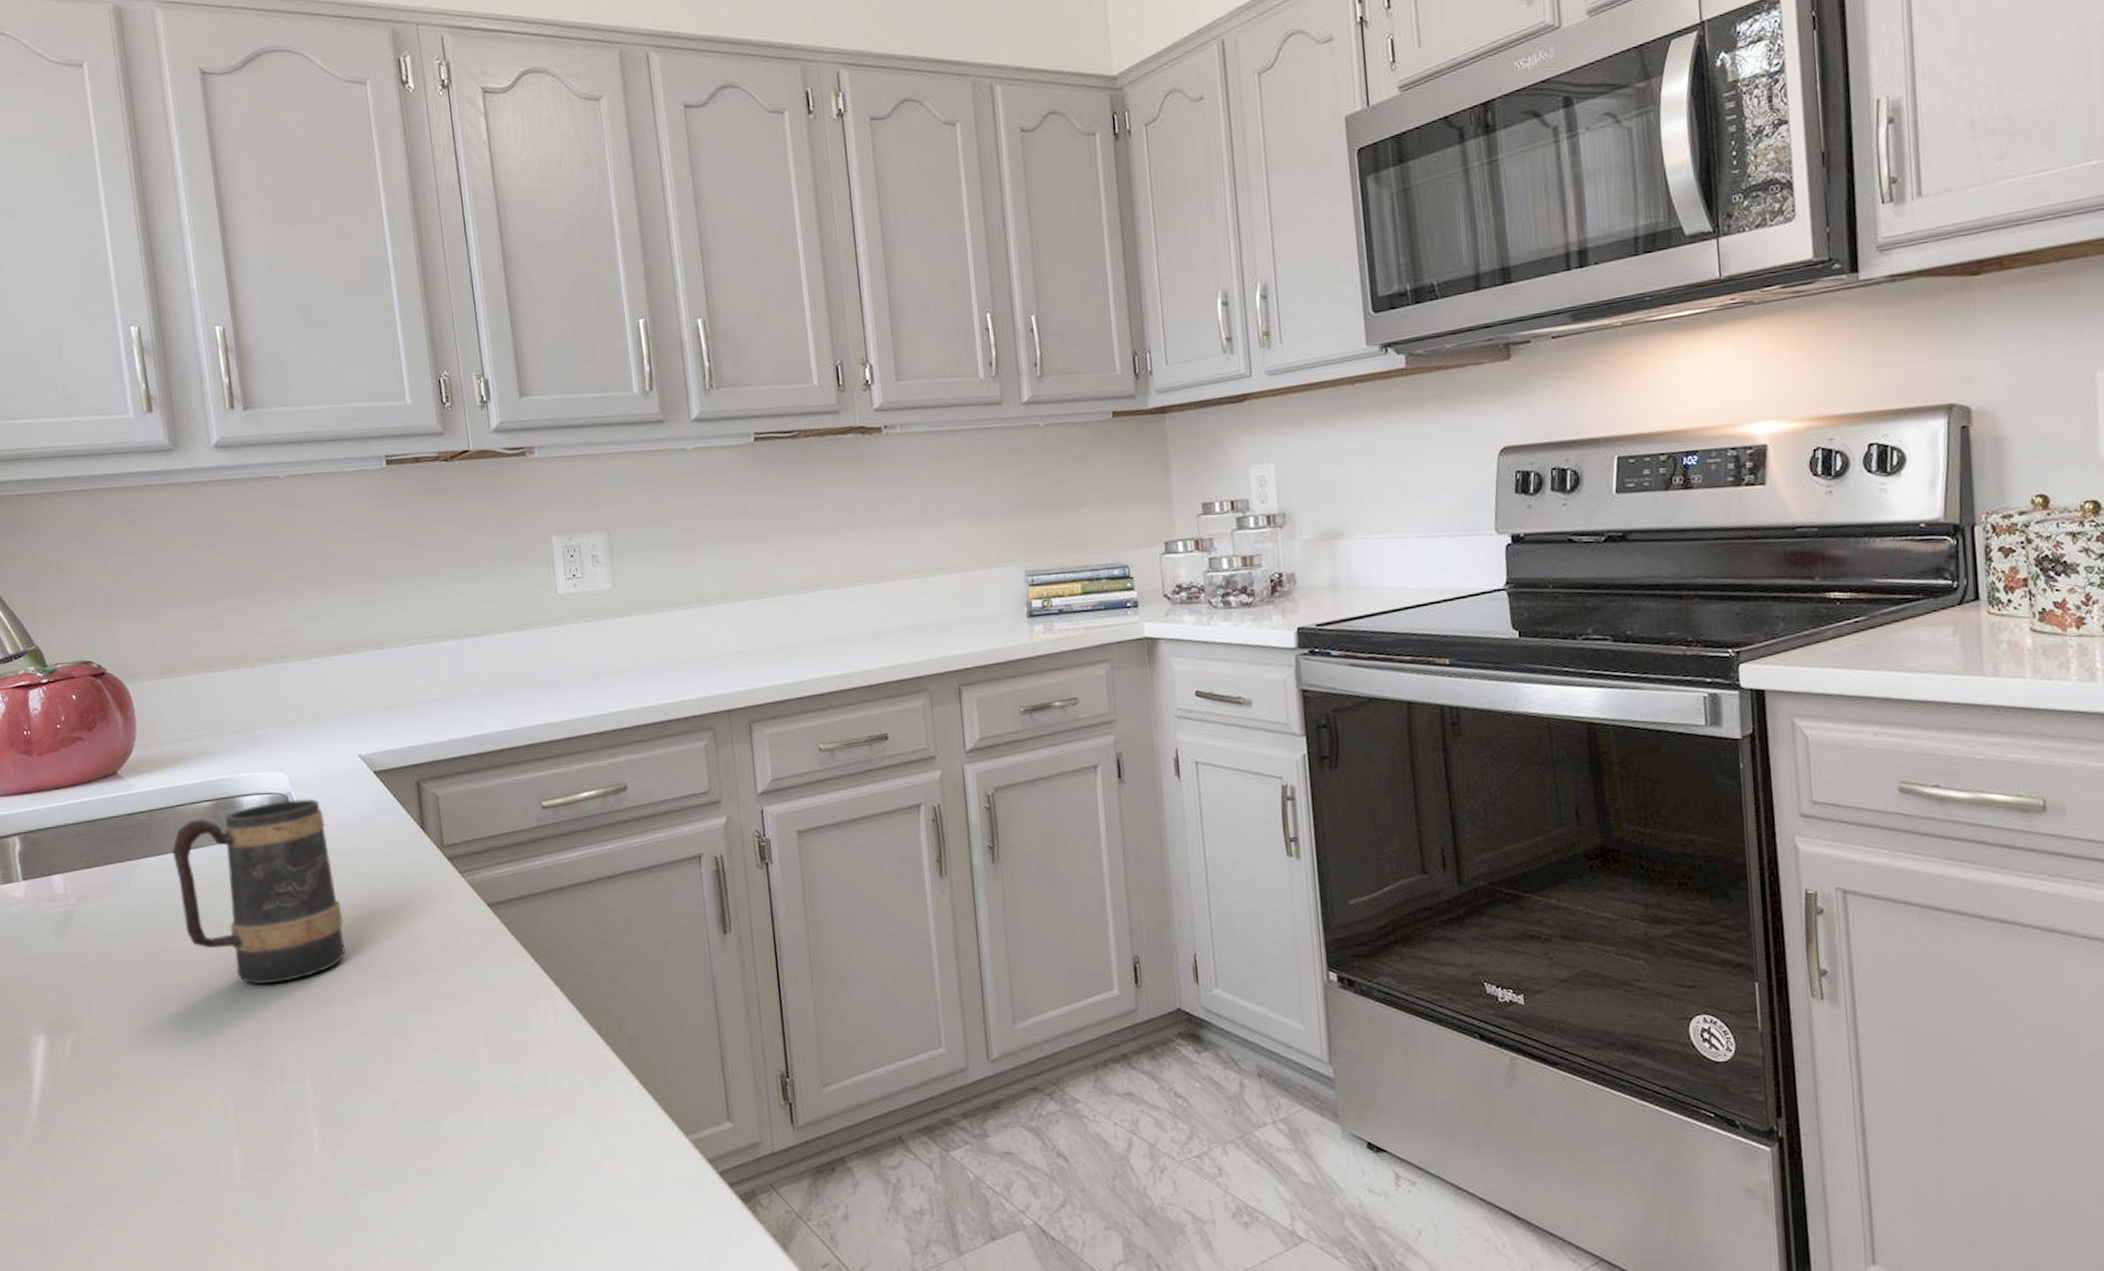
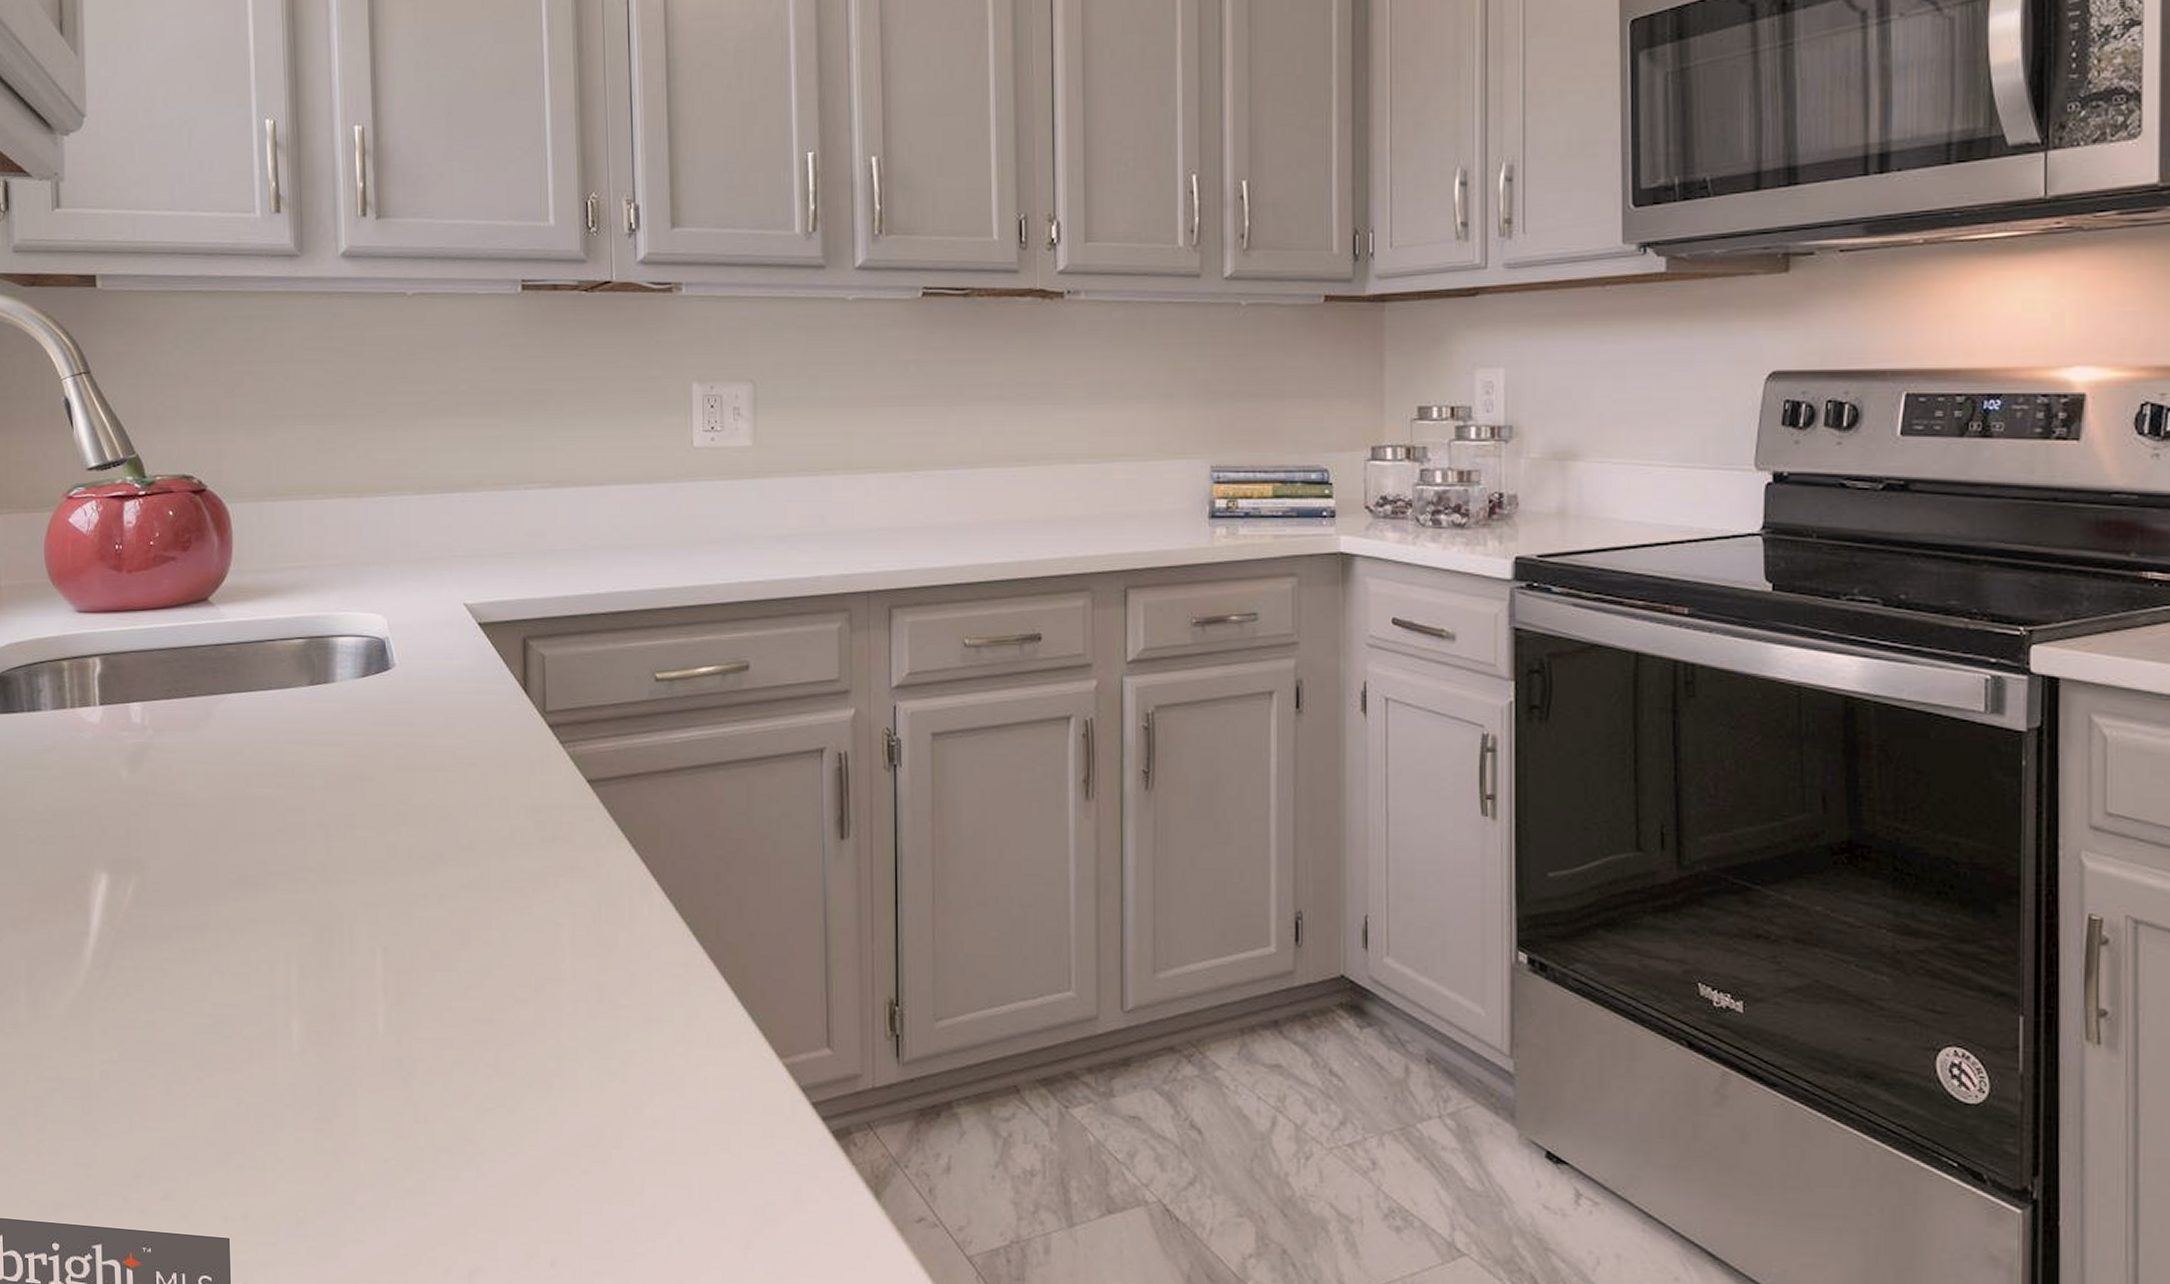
mug: present [172,799,346,984] -> none [258,646,431,844]

